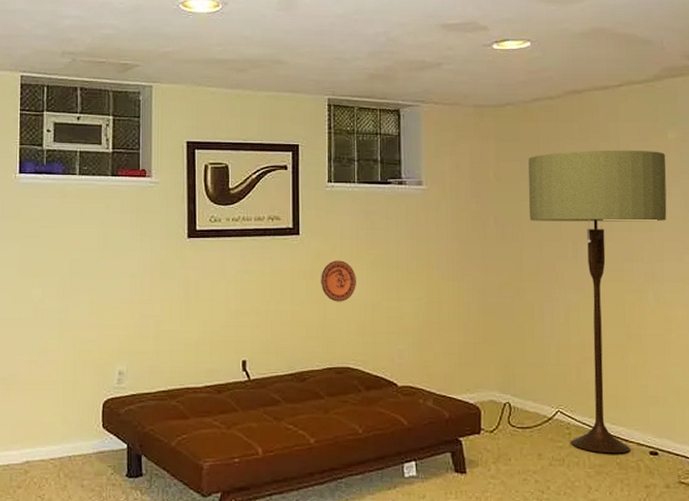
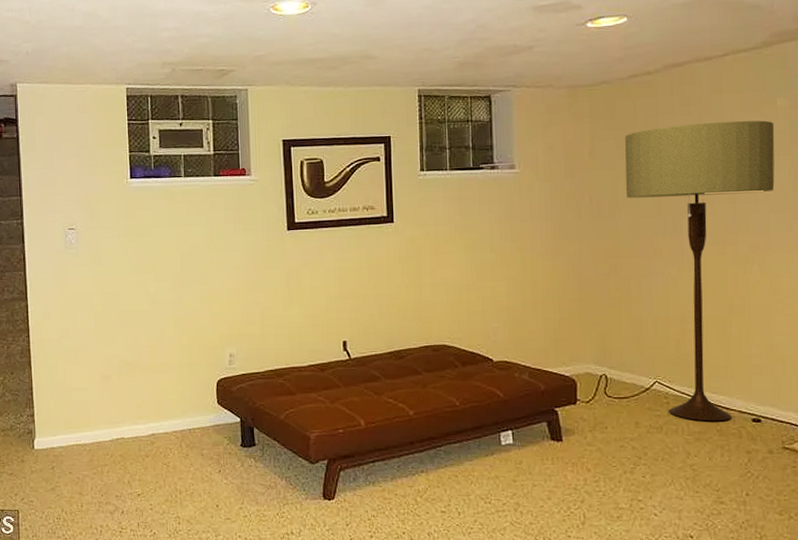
decorative plate: present [321,260,356,302] -> none [416,245,451,284]

